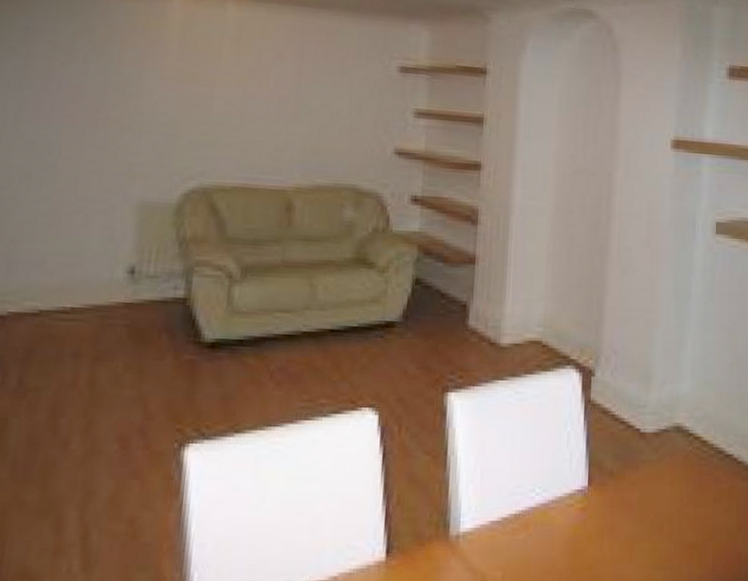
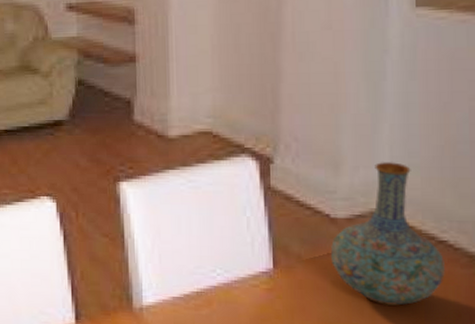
vase: none [638,377,730,521] -> present [330,162,445,306]

